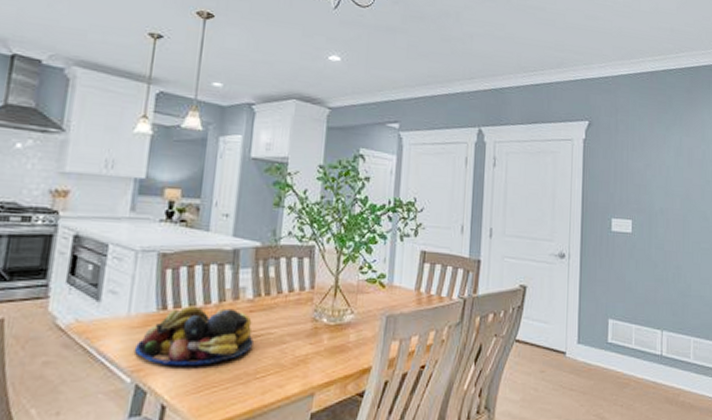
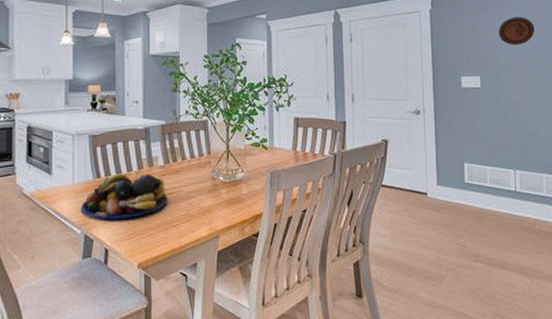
decorative plate: none [654,157,691,189] -> present [498,17,535,45]

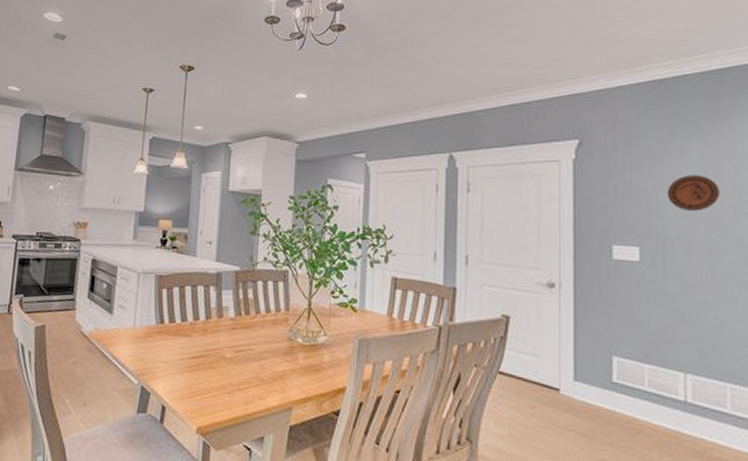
fruit bowl: present [81,173,168,220] -> none [140,321,236,374]

